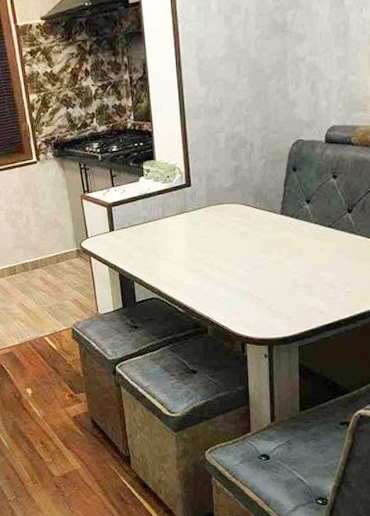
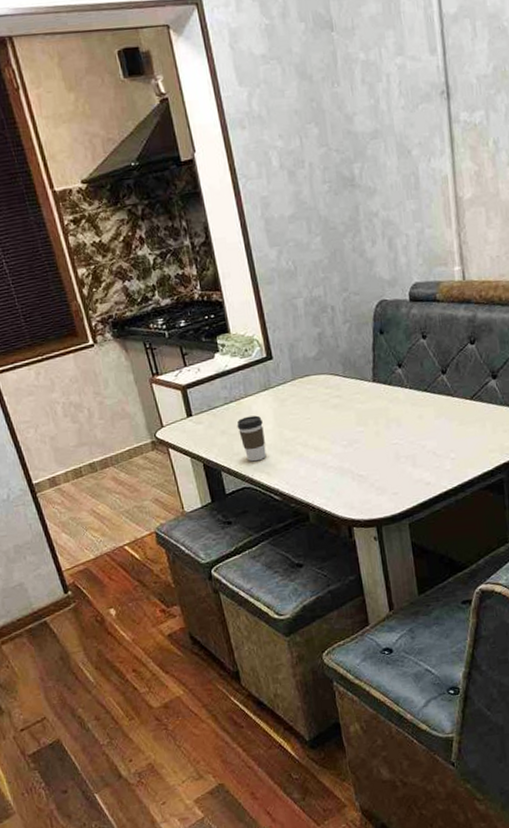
coffee cup: none [152,235,176,276] -> present [236,415,267,462]

